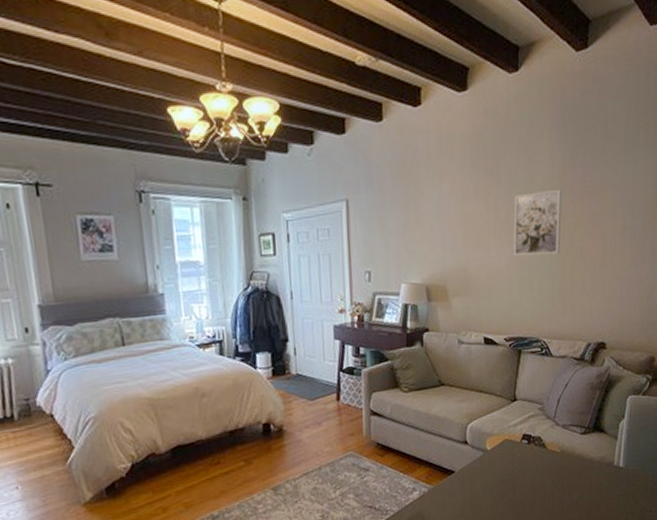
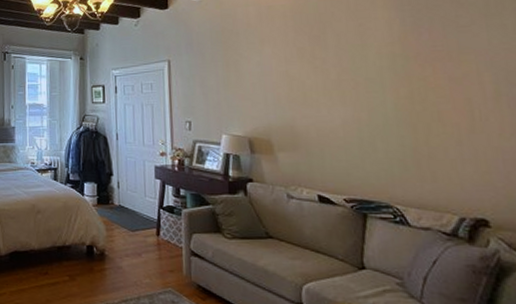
wall art: present [513,189,562,256] -> none [346,53,409,118]

